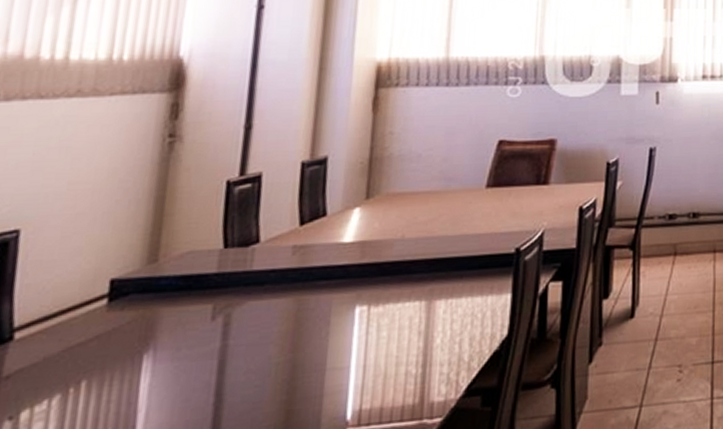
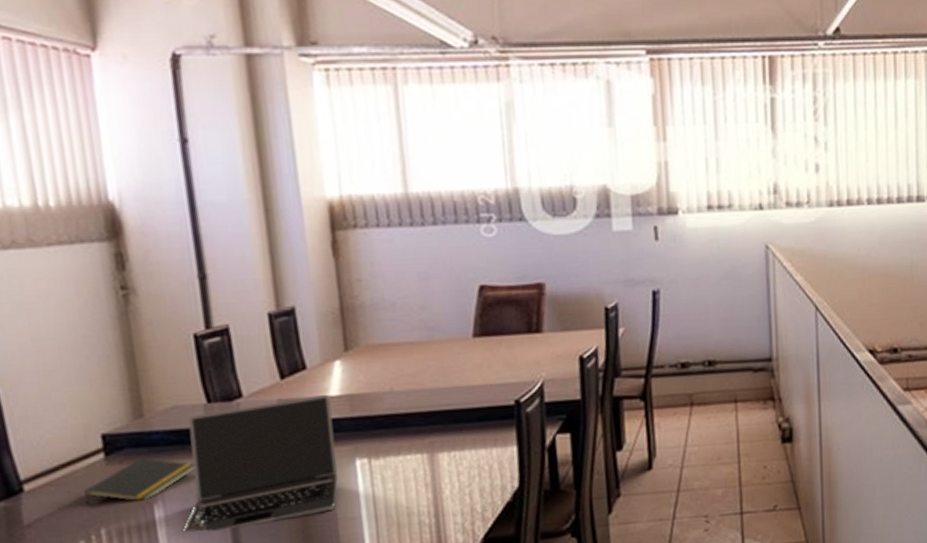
notepad: none [75,303,197,352] -> present [85,457,195,503]
laptop: none [167,242,343,384] -> present [183,395,338,532]

